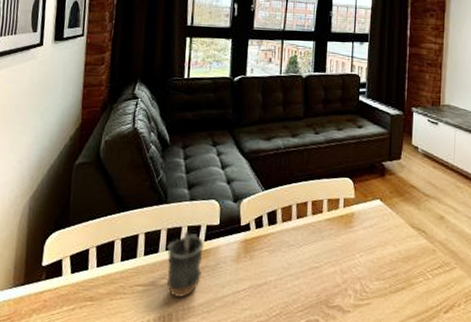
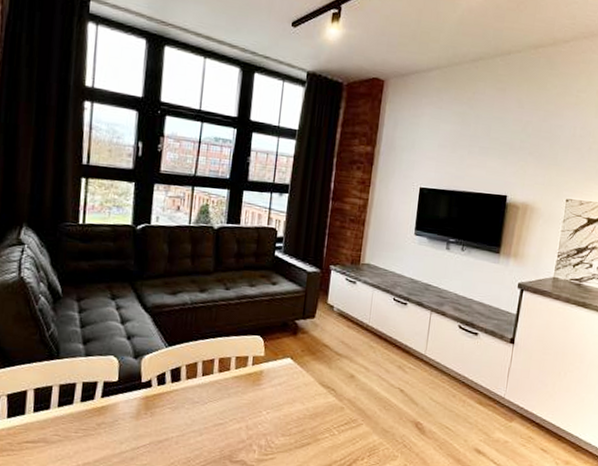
mug: present [166,231,204,297] -> none [59,387,101,454]

